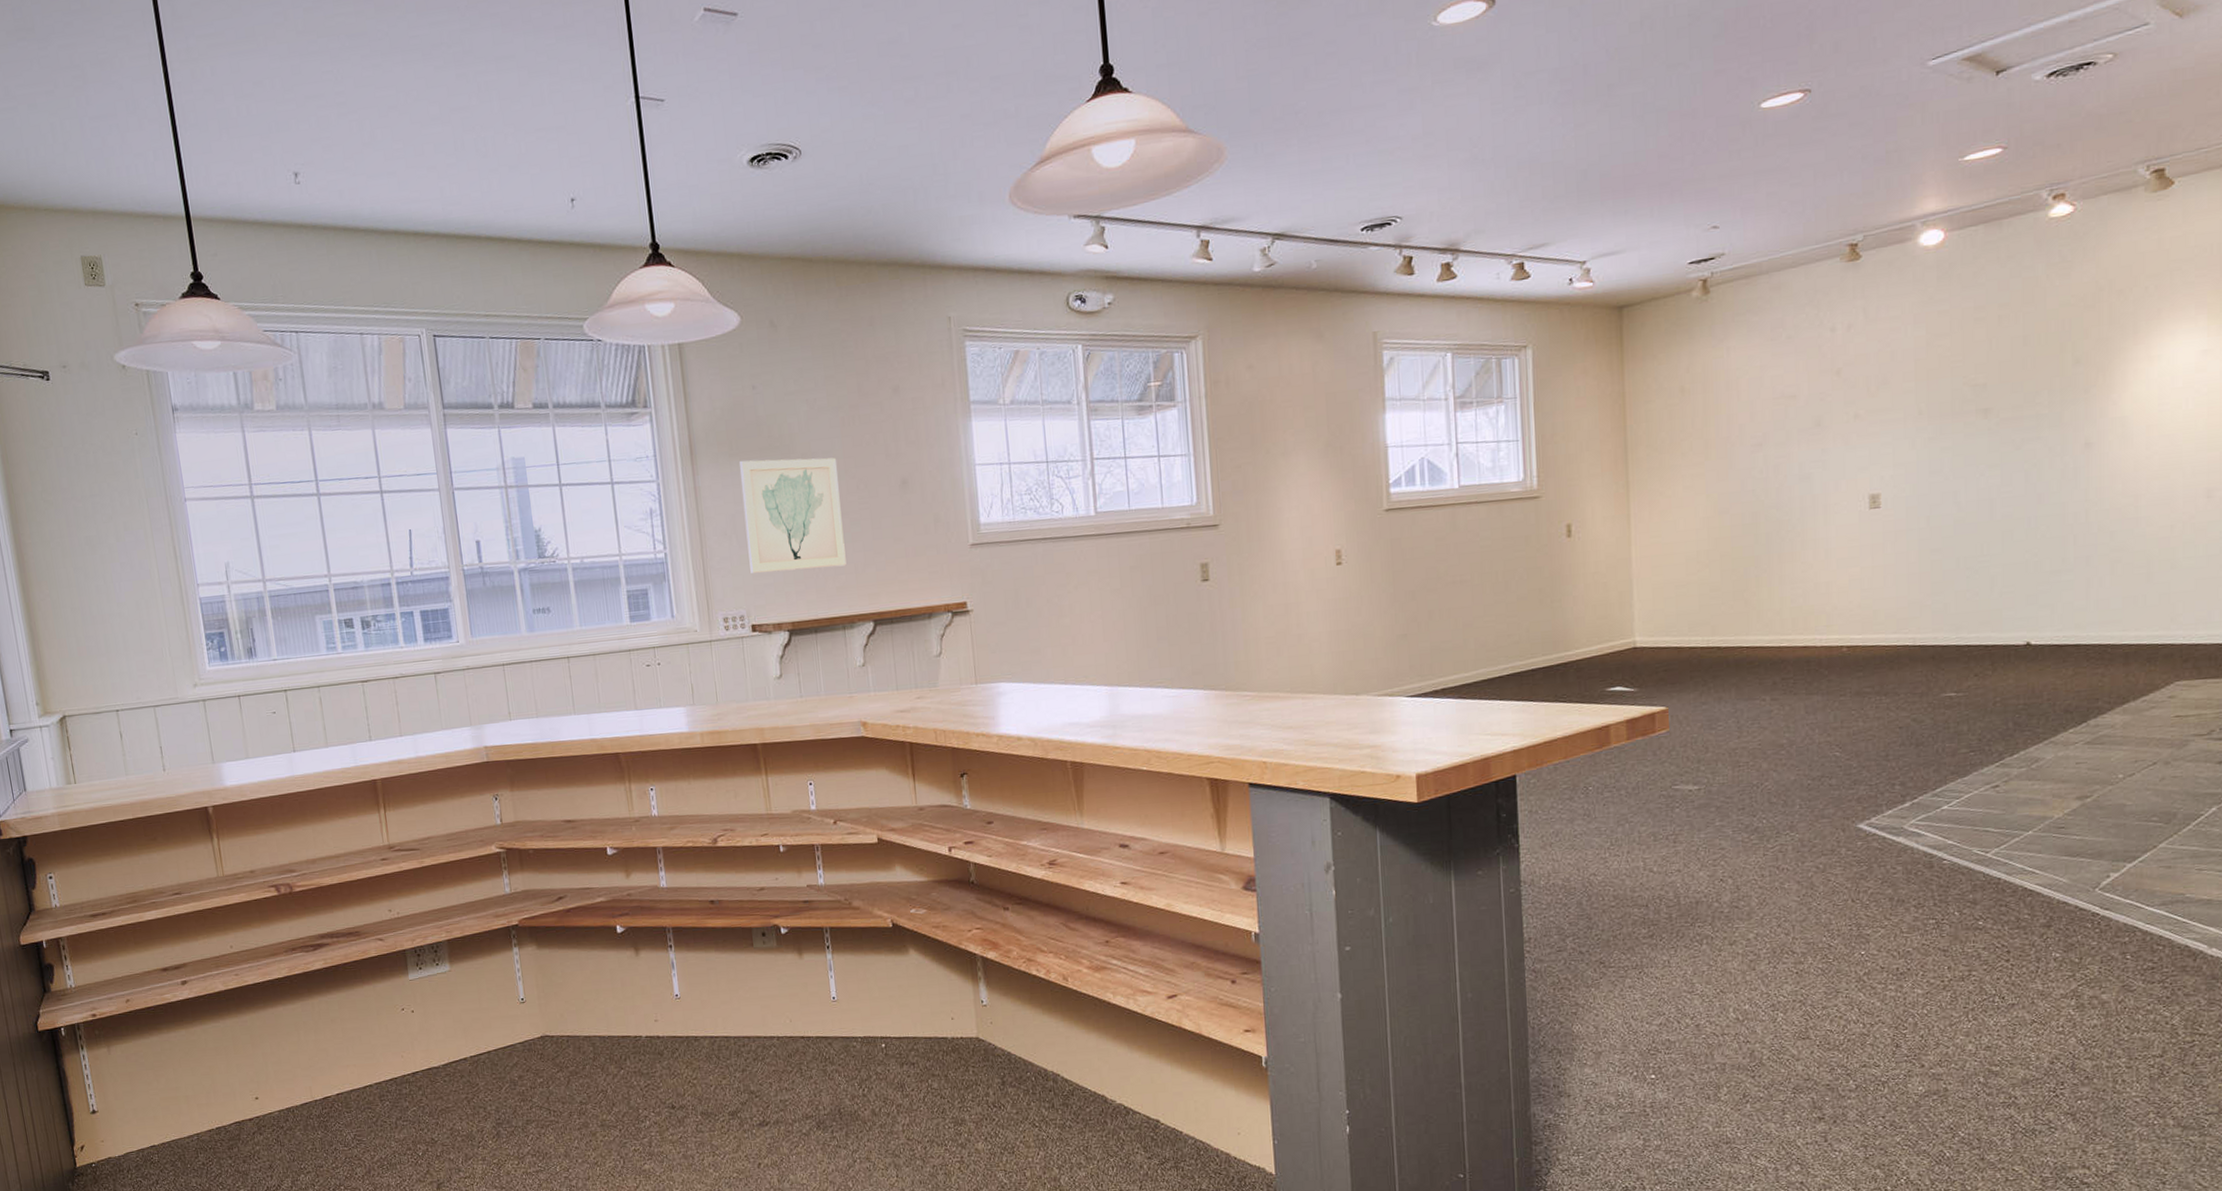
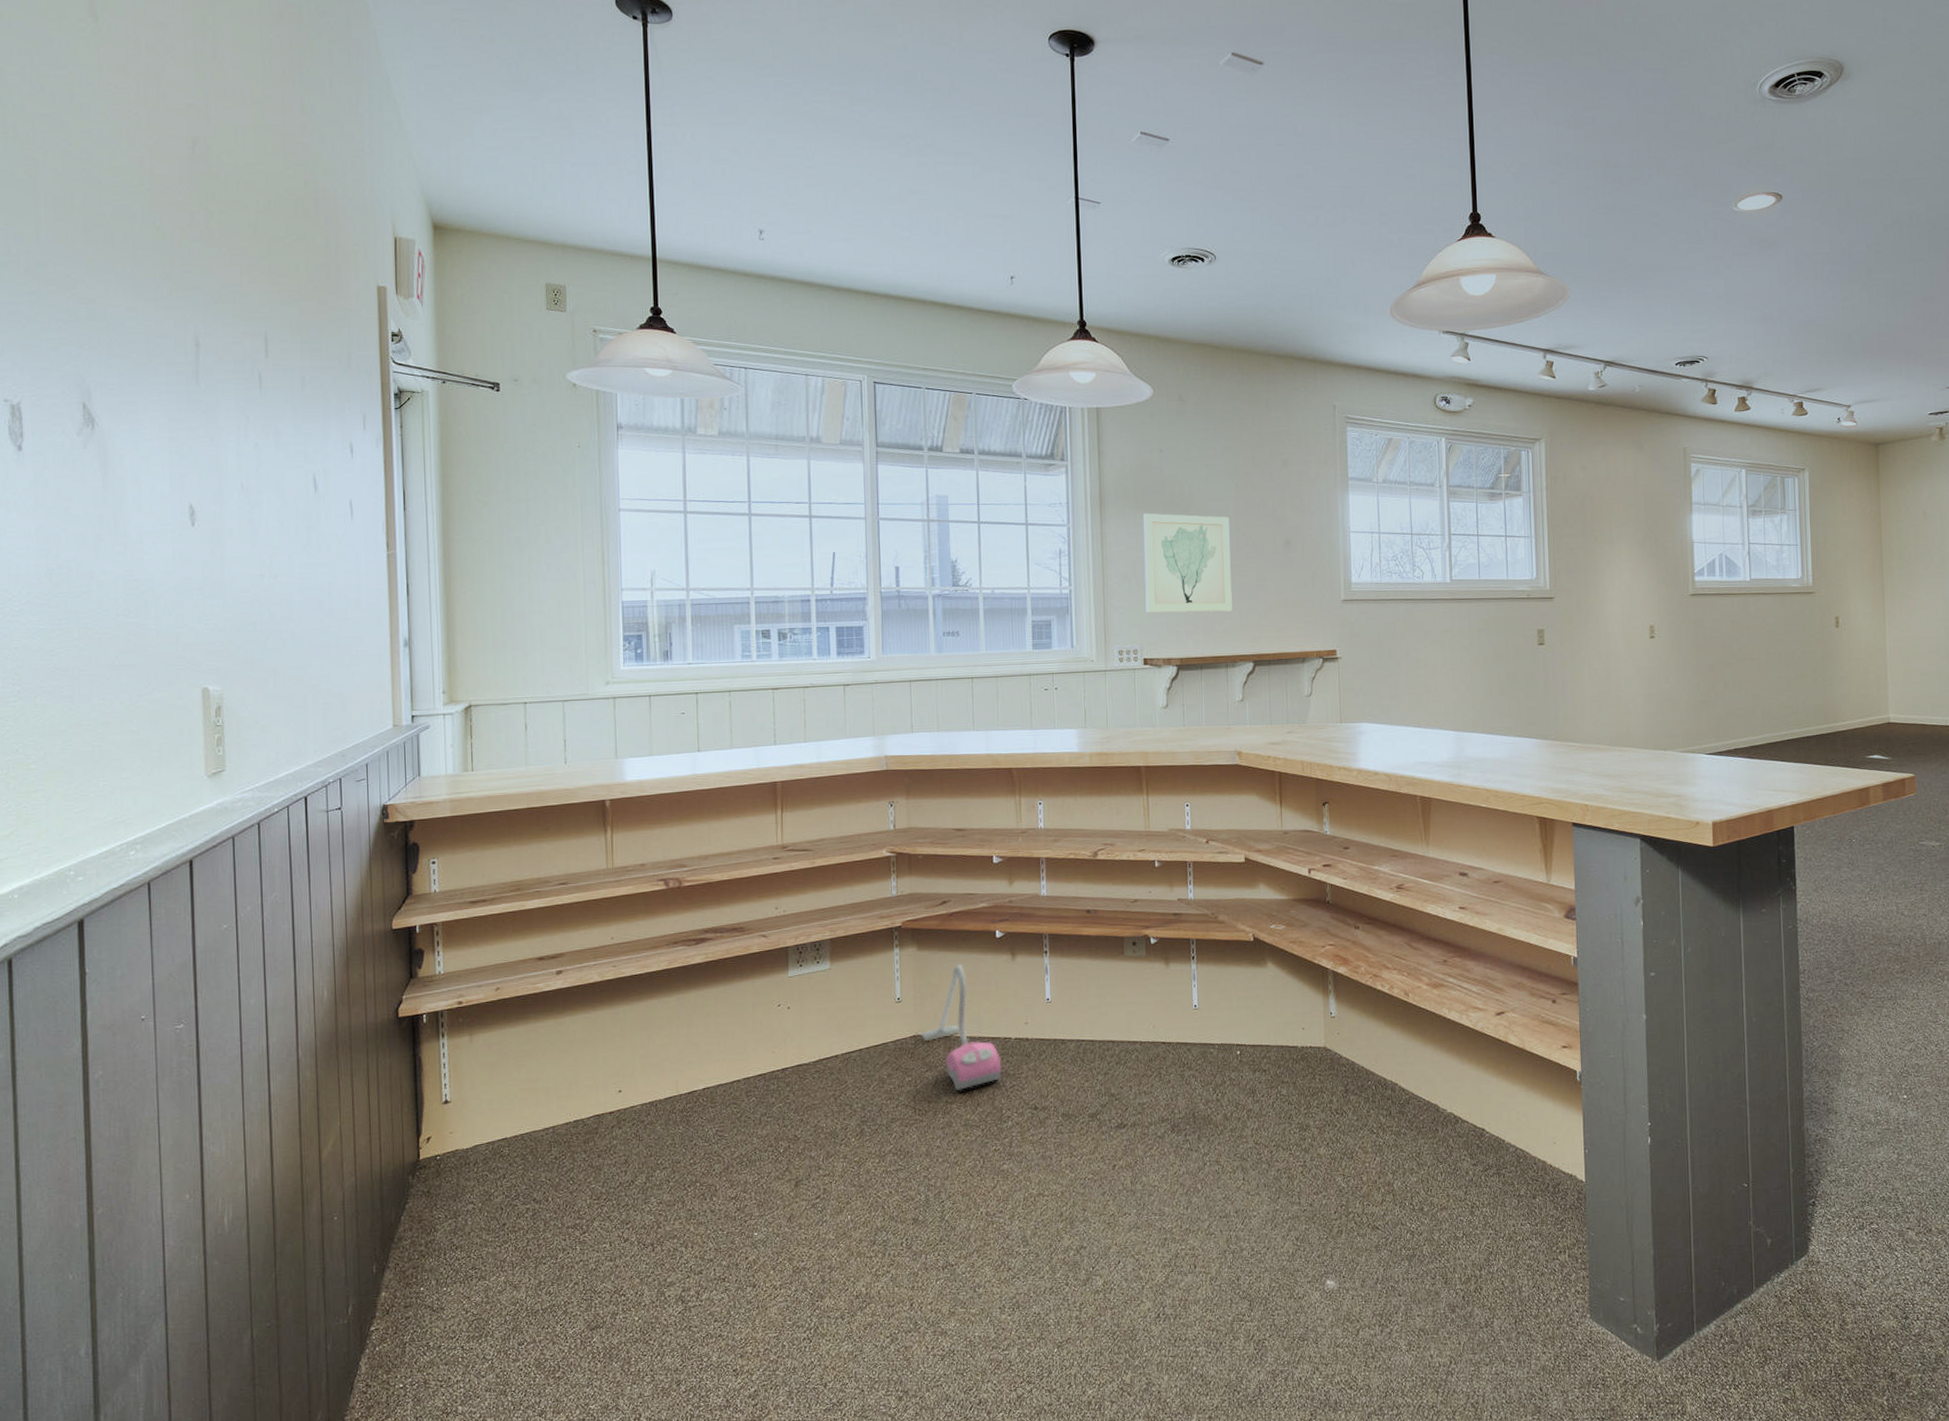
vacuum cleaner: none [549,961,635,1092] -> present [921,964,1002,1091]

